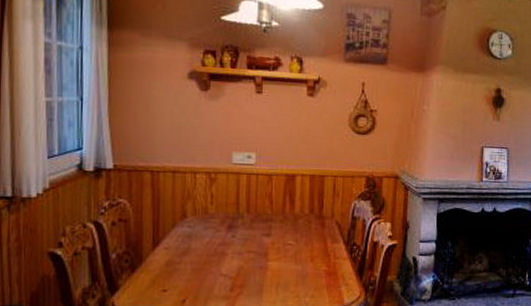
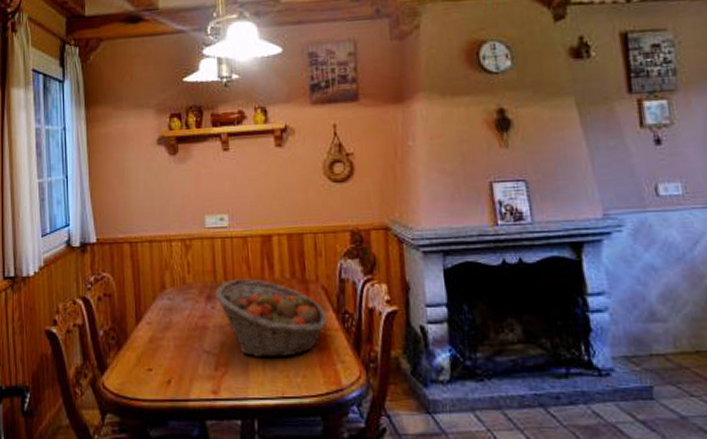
fruit basket: none [237,212,338,281] -> present [215,279,328,358]

